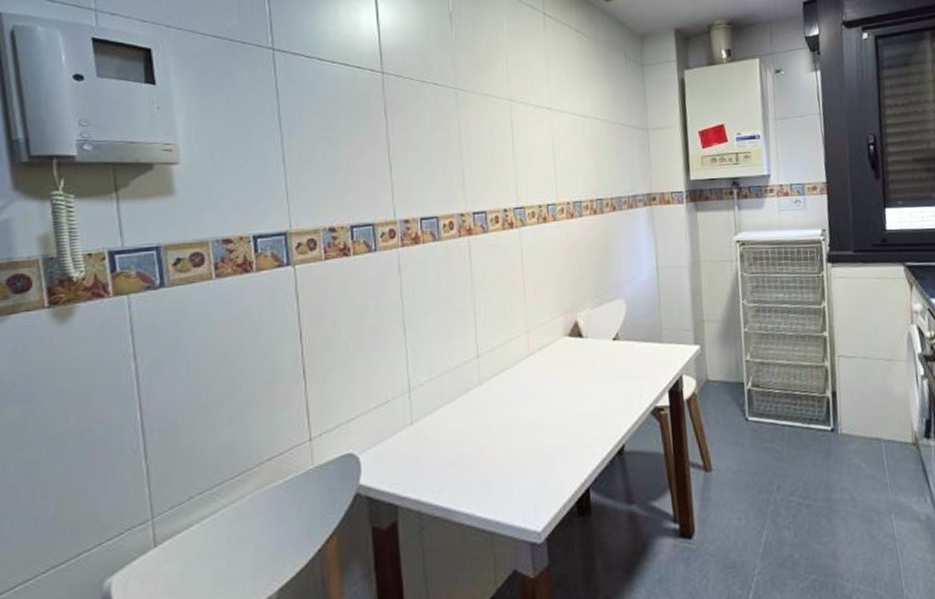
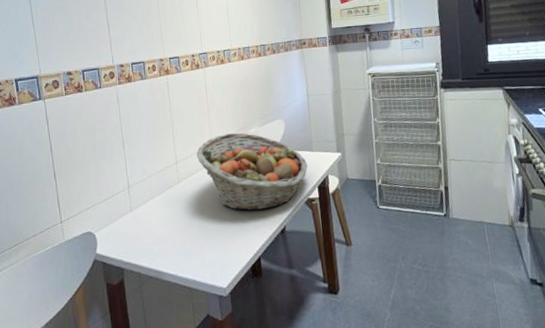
fruit basket: none [506,316,655,424] -> present [197,132,308,211]

